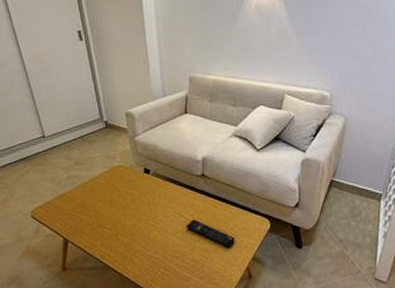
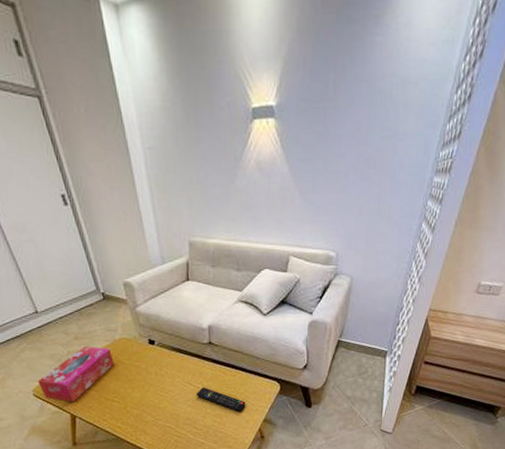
tissue box: none [37,171,110,227] -> present [38,346,115,403]

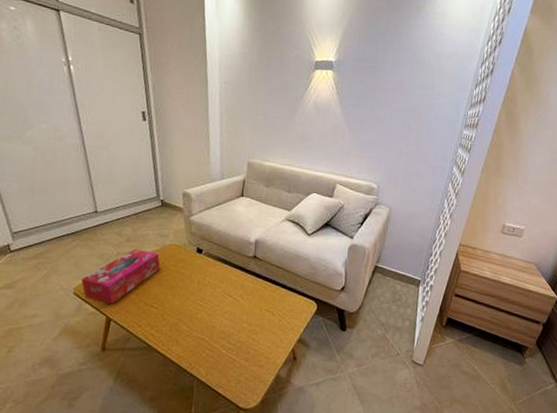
remote control: present [196,387,246,412] -> none [234,300,282,329]

